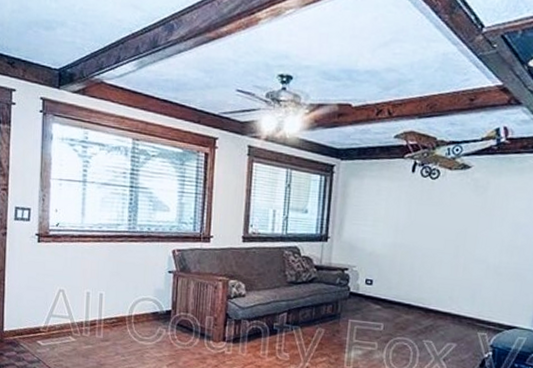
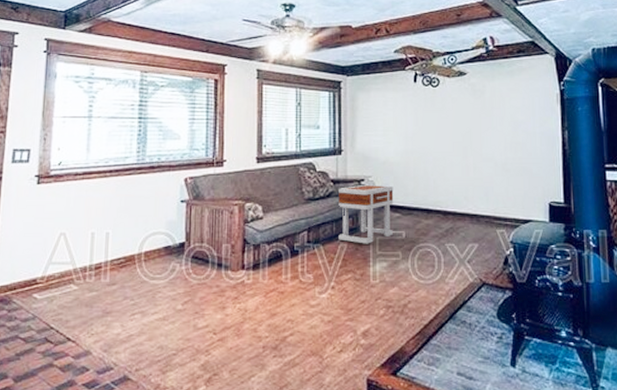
side table: none [317,273,377,332] -> present [339,184,394,244]

